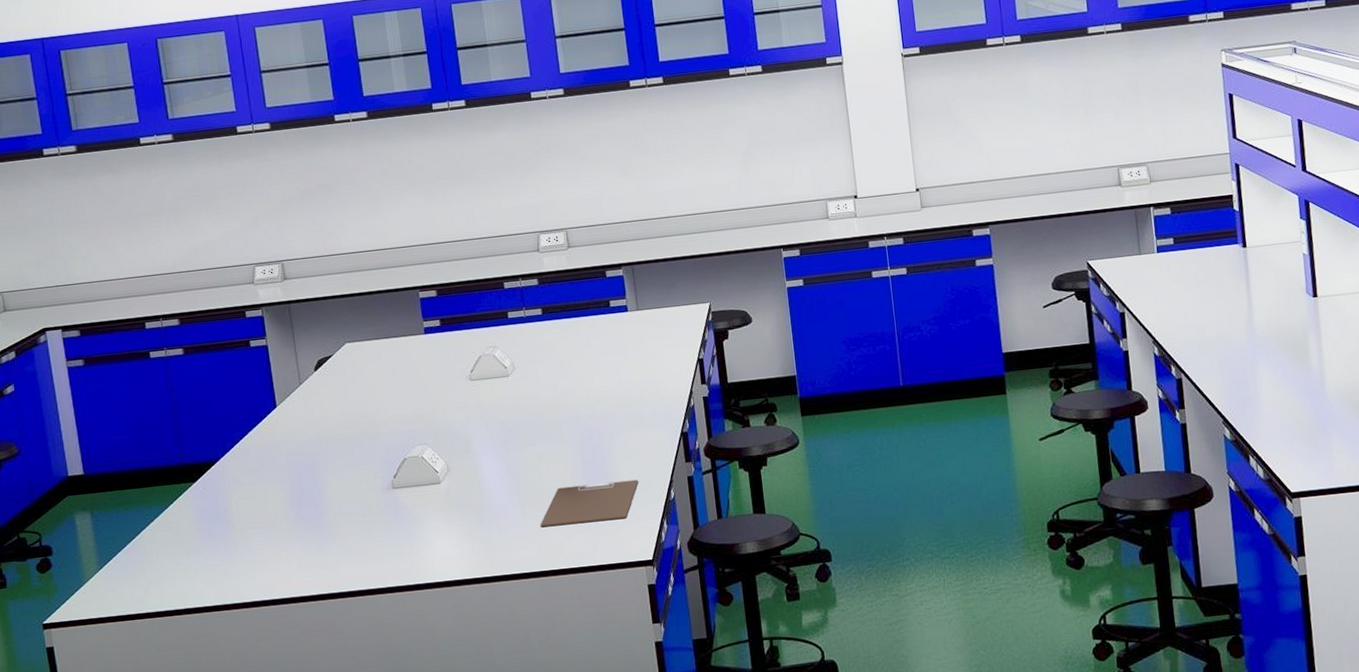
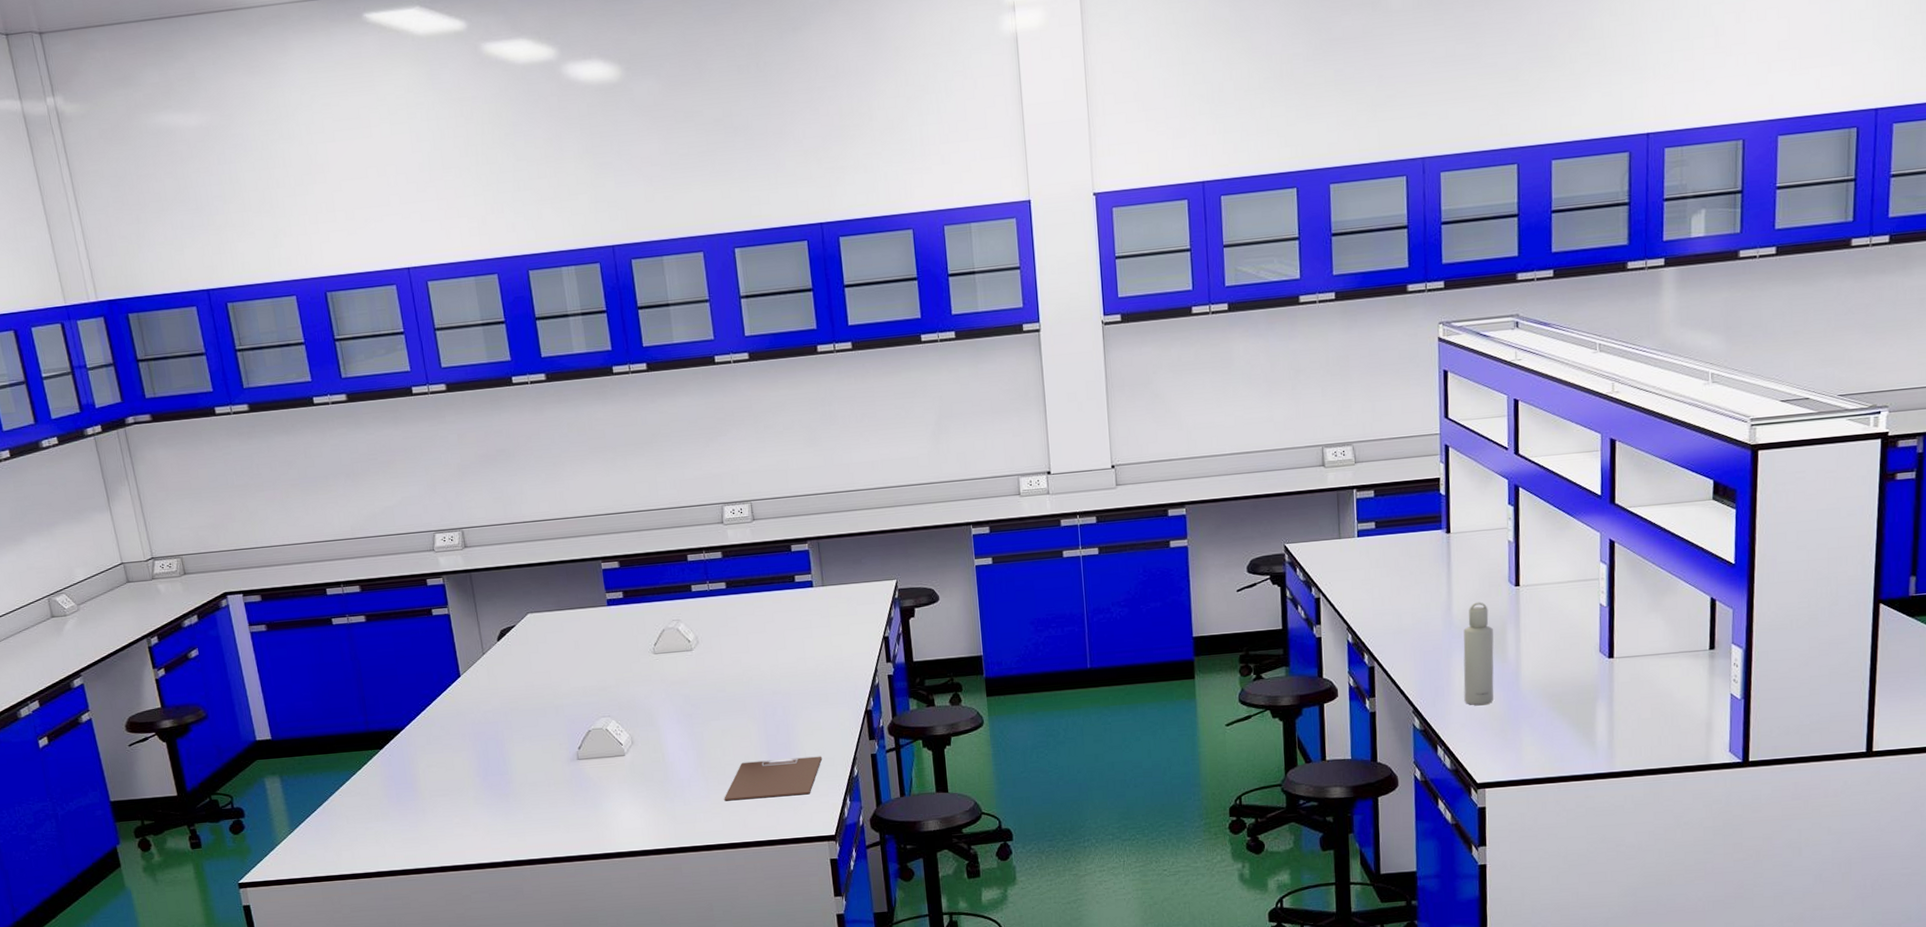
bottle: none [1266,313,1301,415] -> present [1463,602,1494,706]

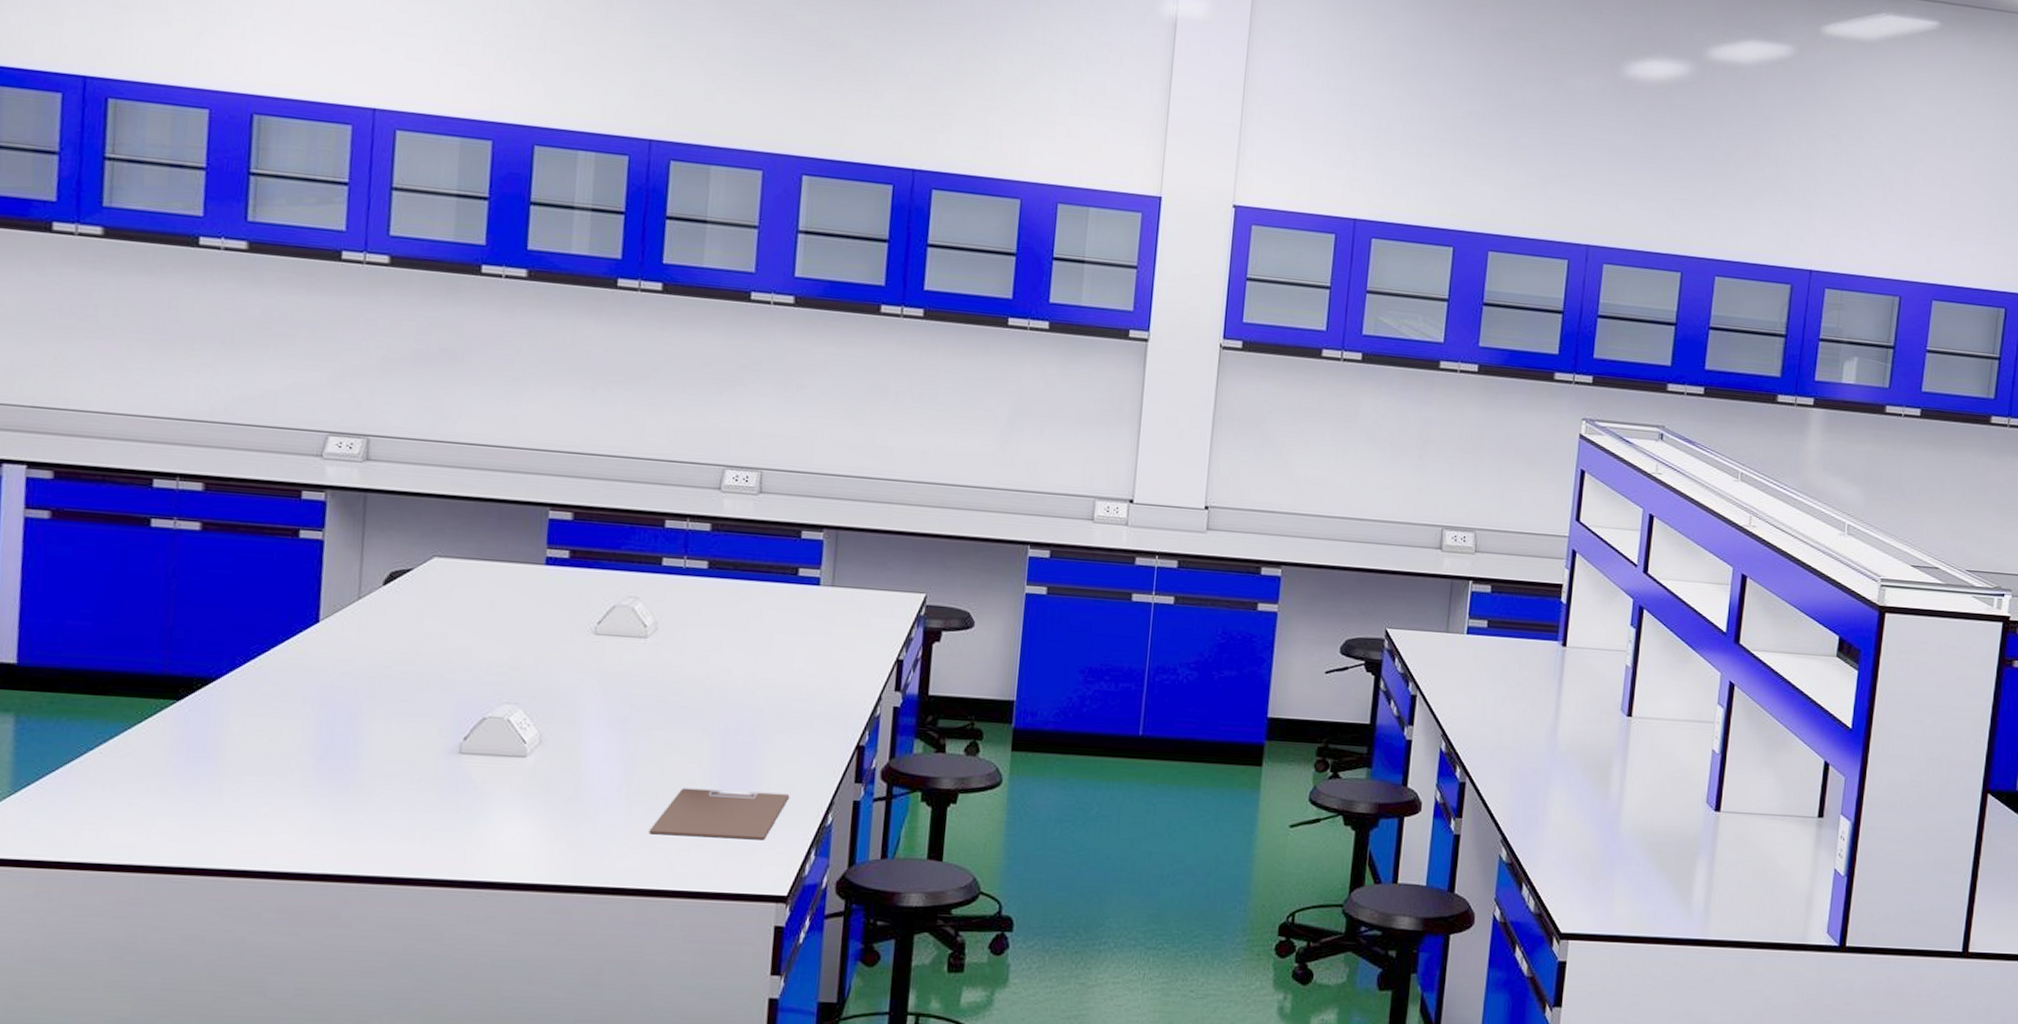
bottle: present [1463,602,1494,706] -> none [1558,727,1598,844]

